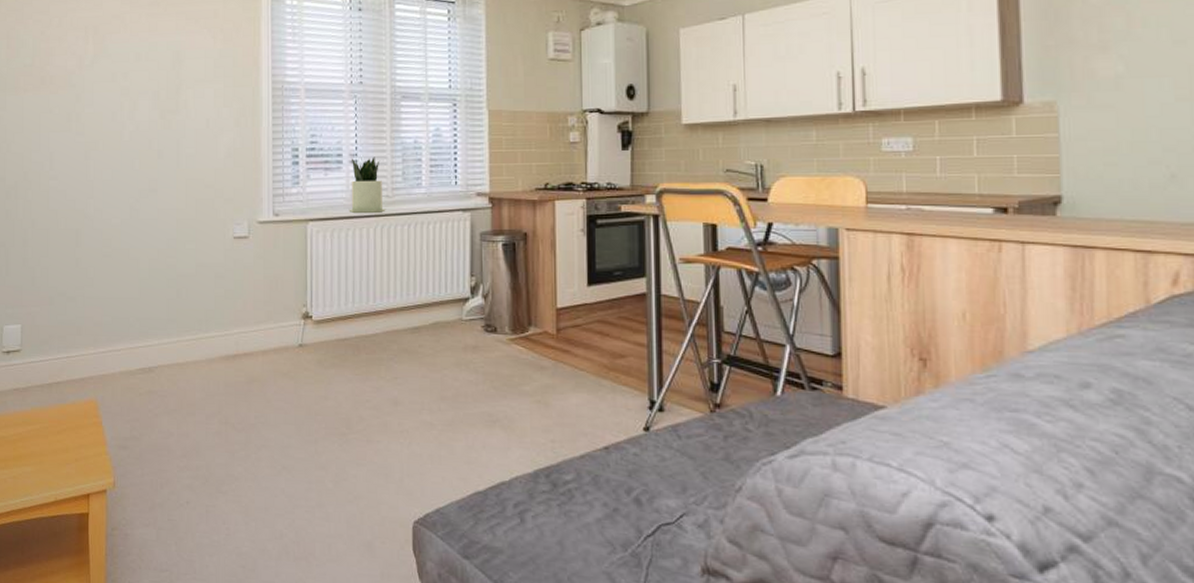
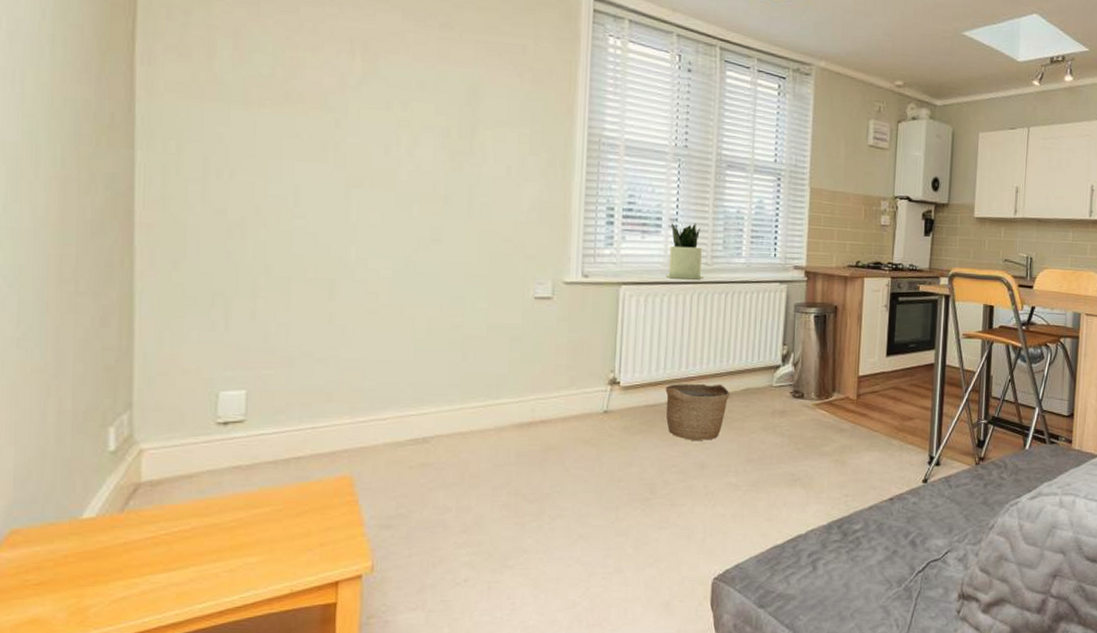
basket: none [355,317,418,376] -> present [665,383,729,440]

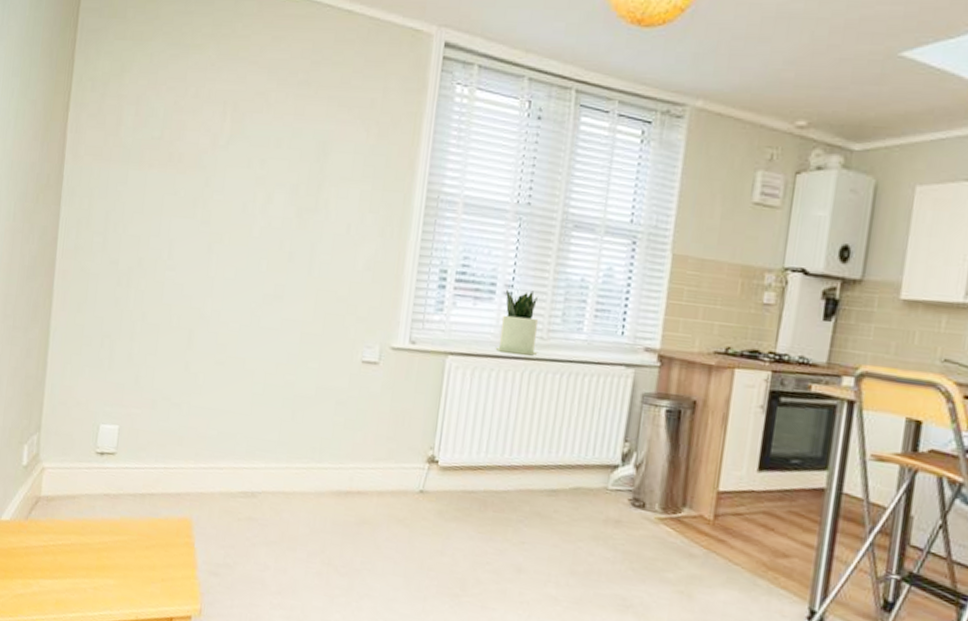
basket: present [665,383,729,440] -> none [483,470,556,541]

